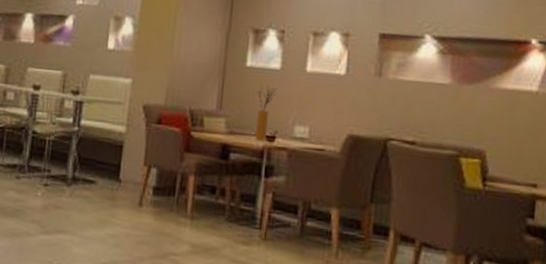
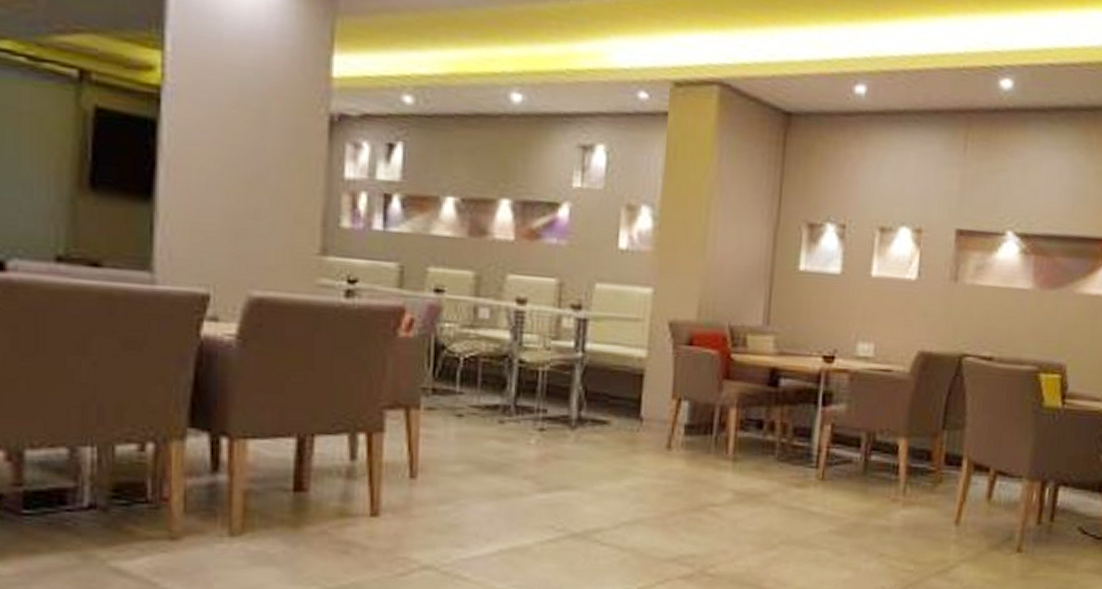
vase: present [254,86,278,141] -> none [809,295,837,363]

